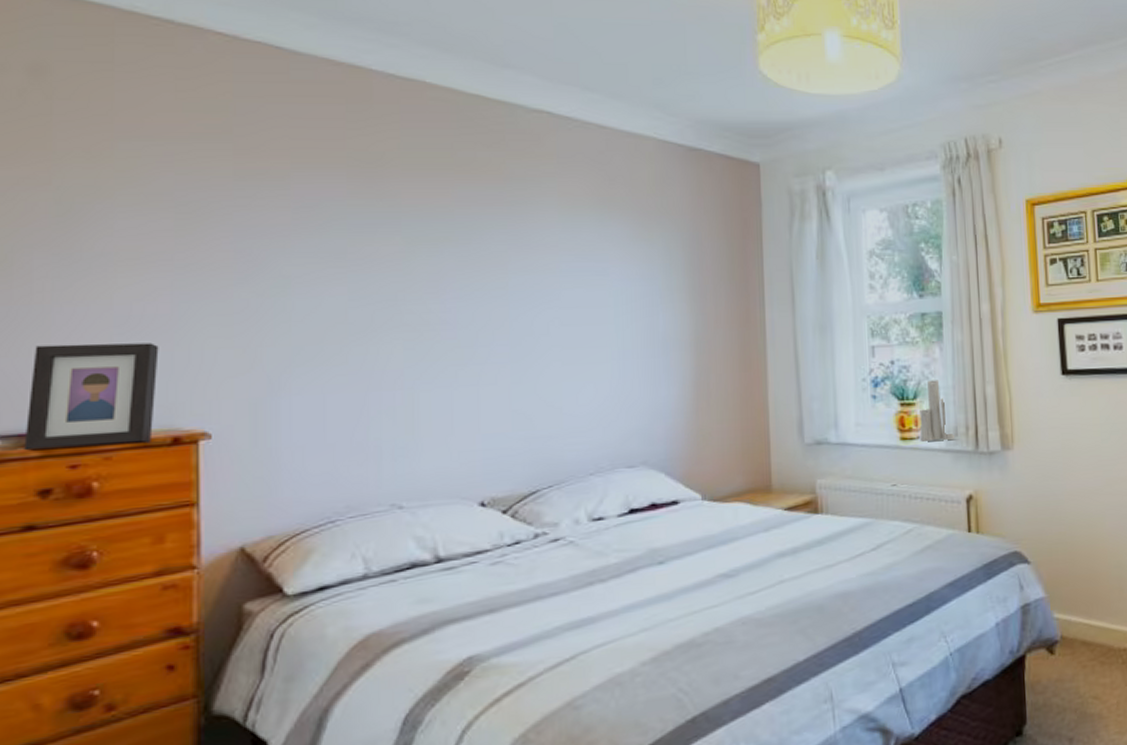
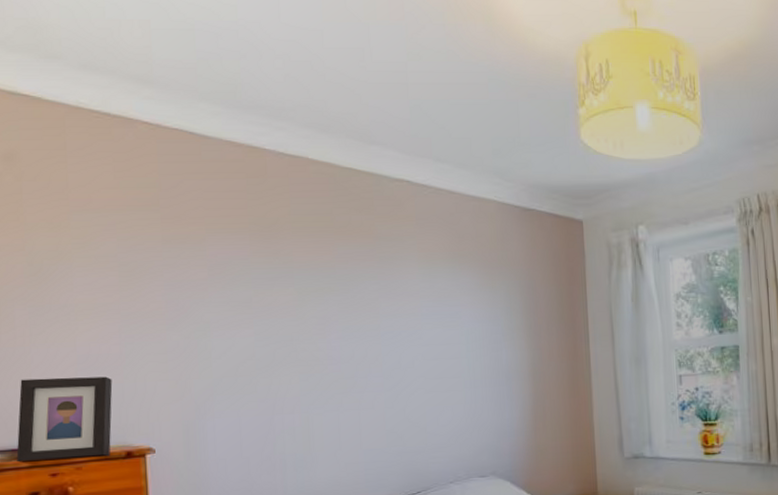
candle: present [920,377,956,442] -> none [720,401,751,456]

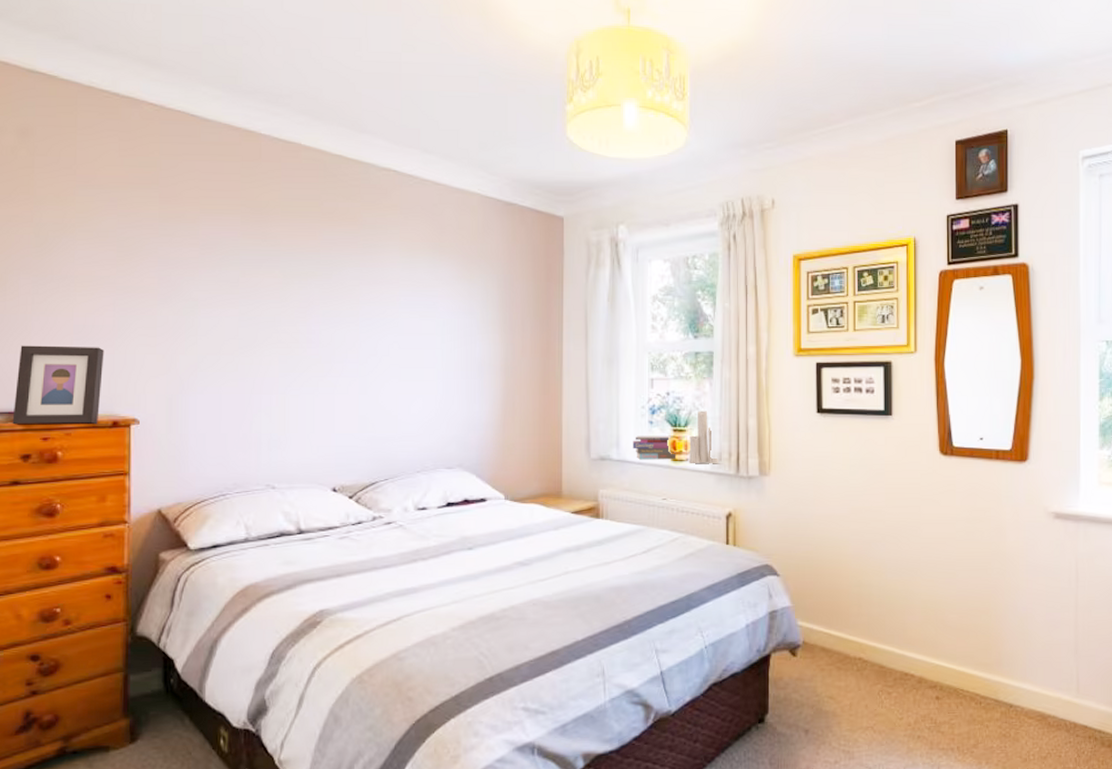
books: none [664,430,709,456] -> present [632,435,677,460]
candle: none [720,401,751,456] -> present [688,409,719,464]

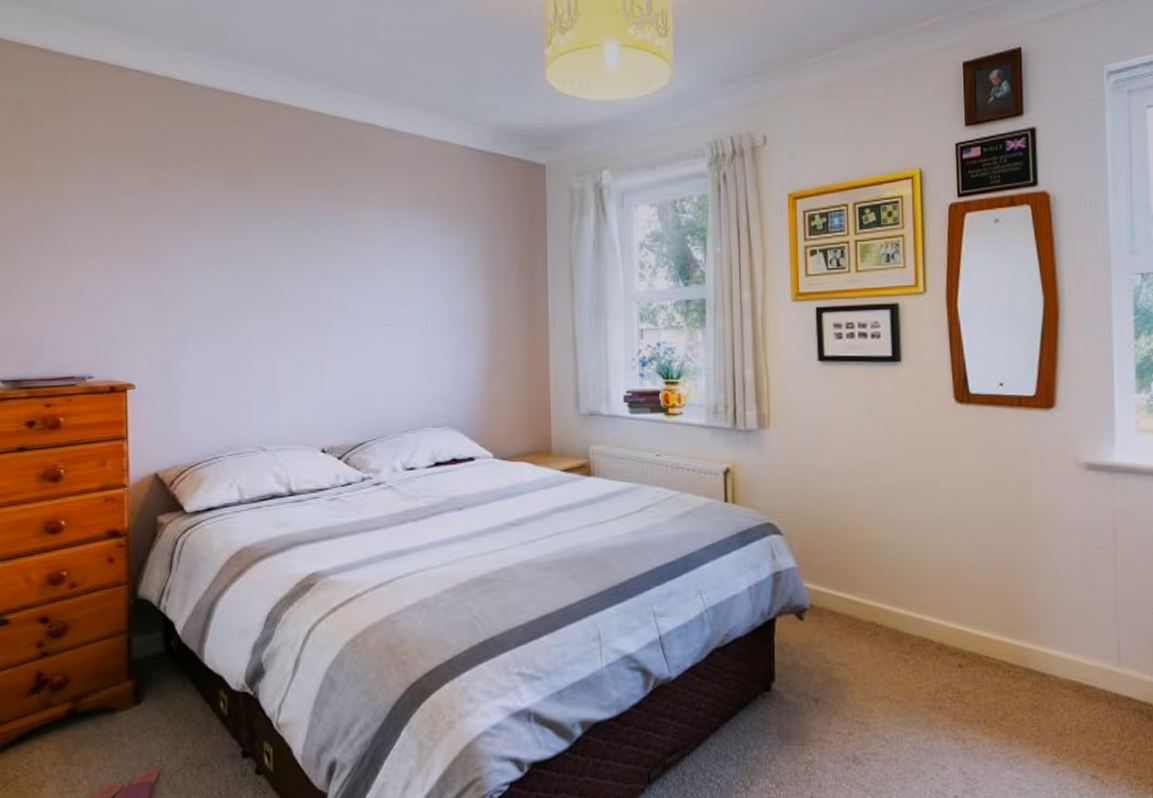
picture frame: present [12,345,104,426] -> none [17,313,101,393]
candle: present [688,409,719,464] -> none [682,359,715,418]

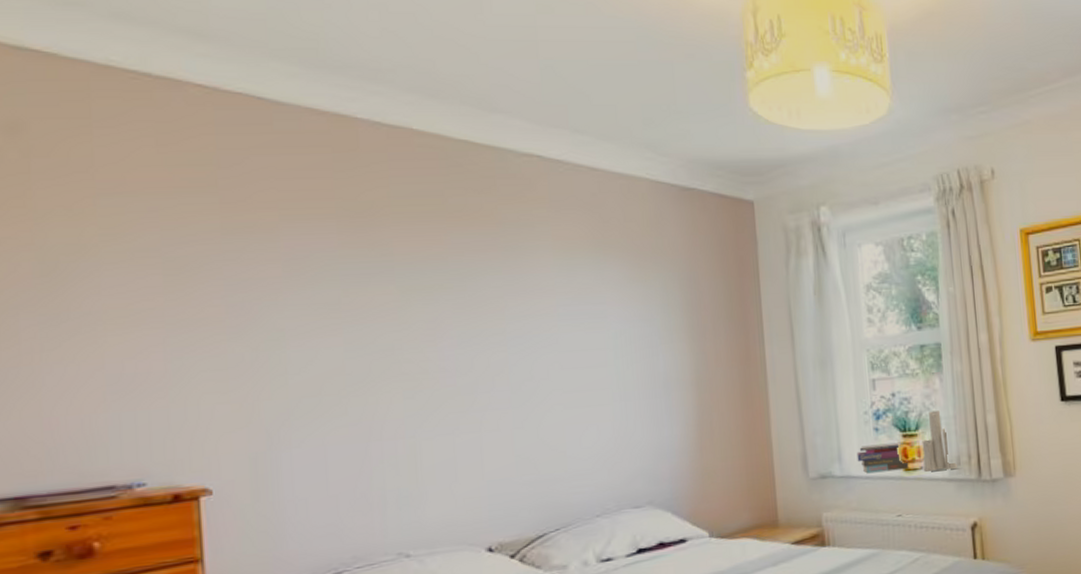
candle: none [682,359,715,418] -> present [922,408,958,472]

